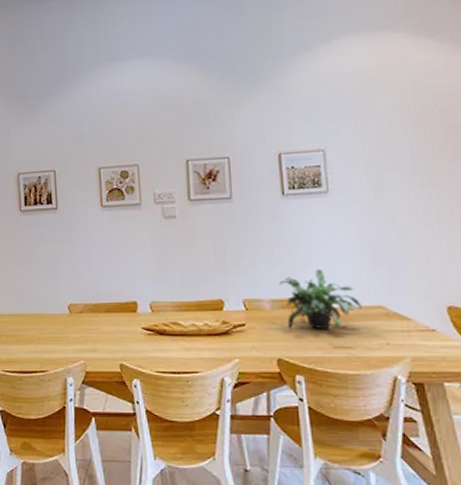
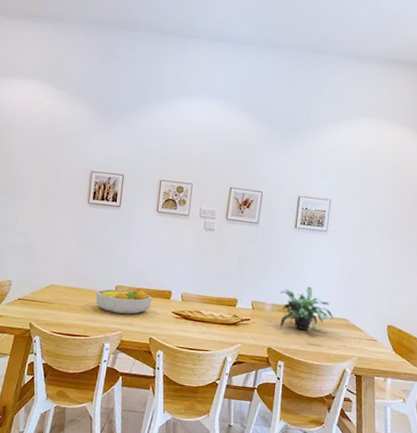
fruit bowl: none [46,306,115,339] -> present [95,289,152,315]

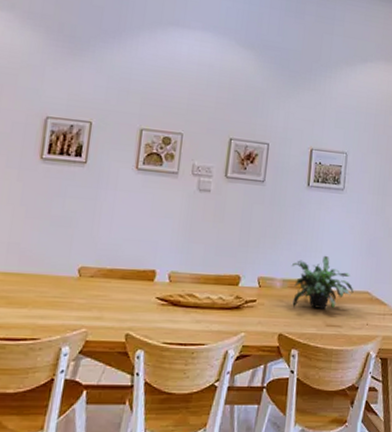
fruit bowl: present [95,289,152,315] -> none [49,271,130,305]

